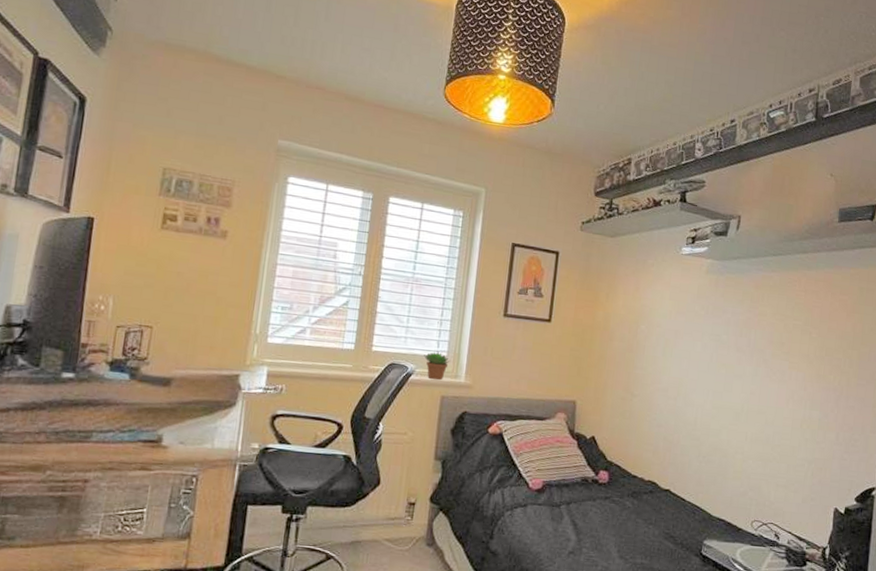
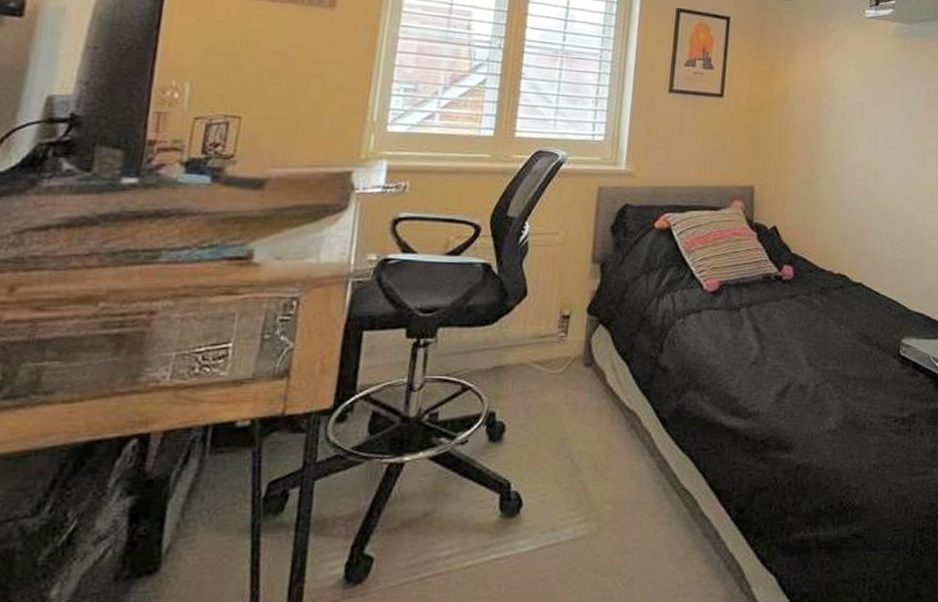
succulent plant: present [424,352,450,381] -> none [577,136,608,169]

